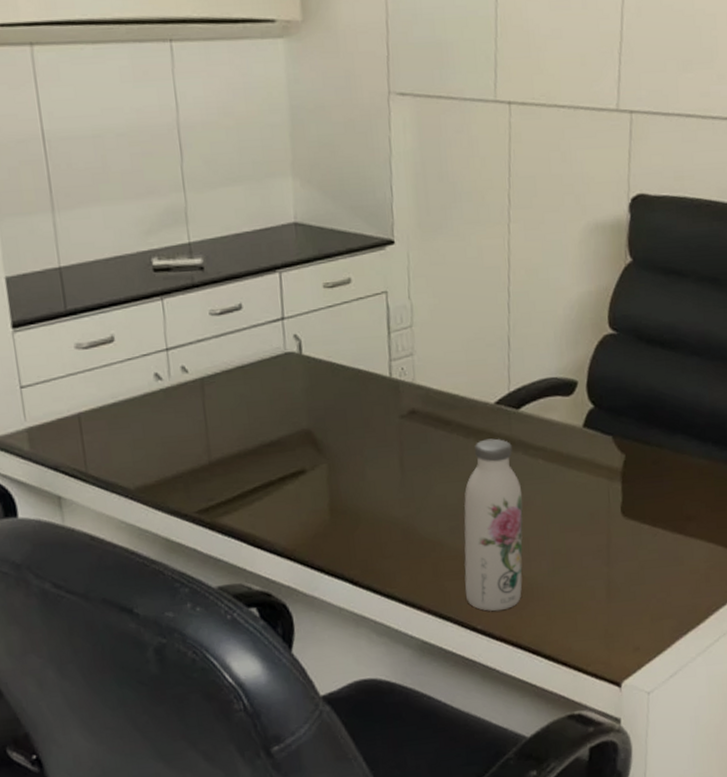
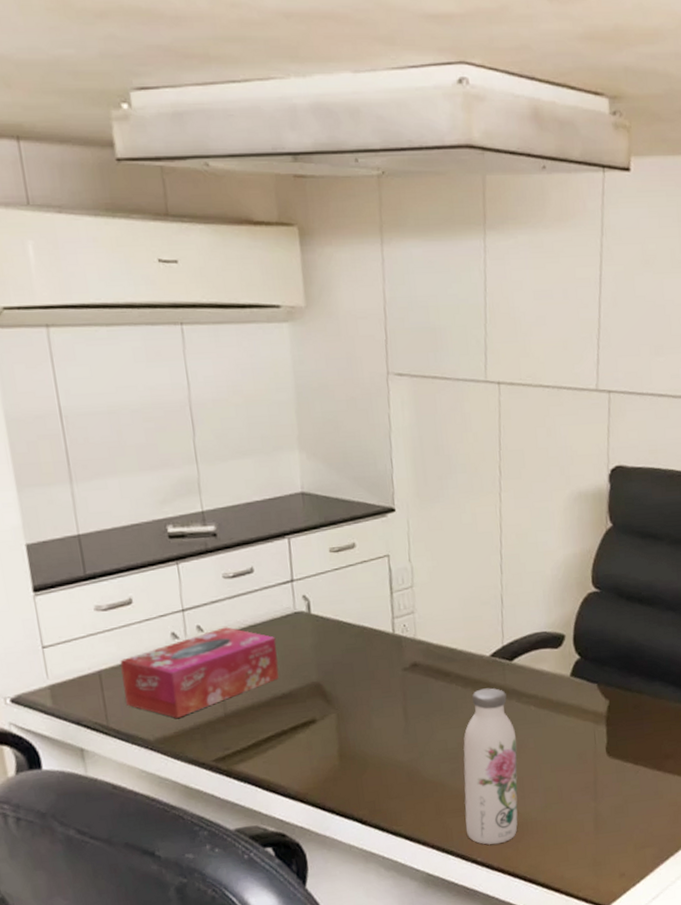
tissue box: none [100,368,267,466] -> present [120,627,279,718]

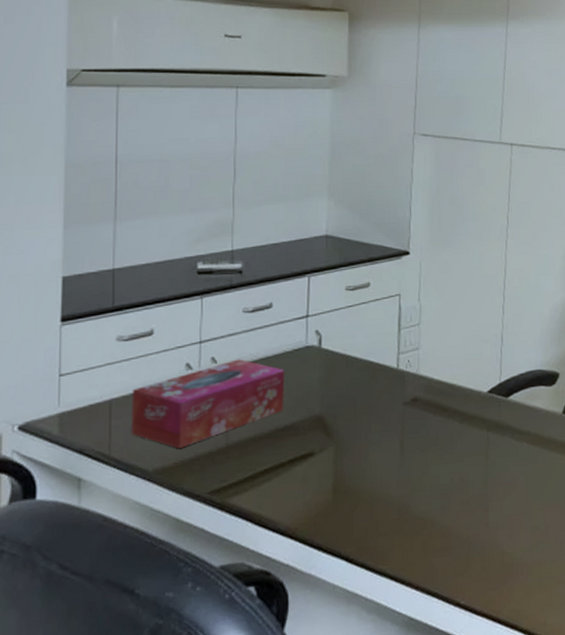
water bottle: present [463,688,518,845] -> none [451,423,507,587]

